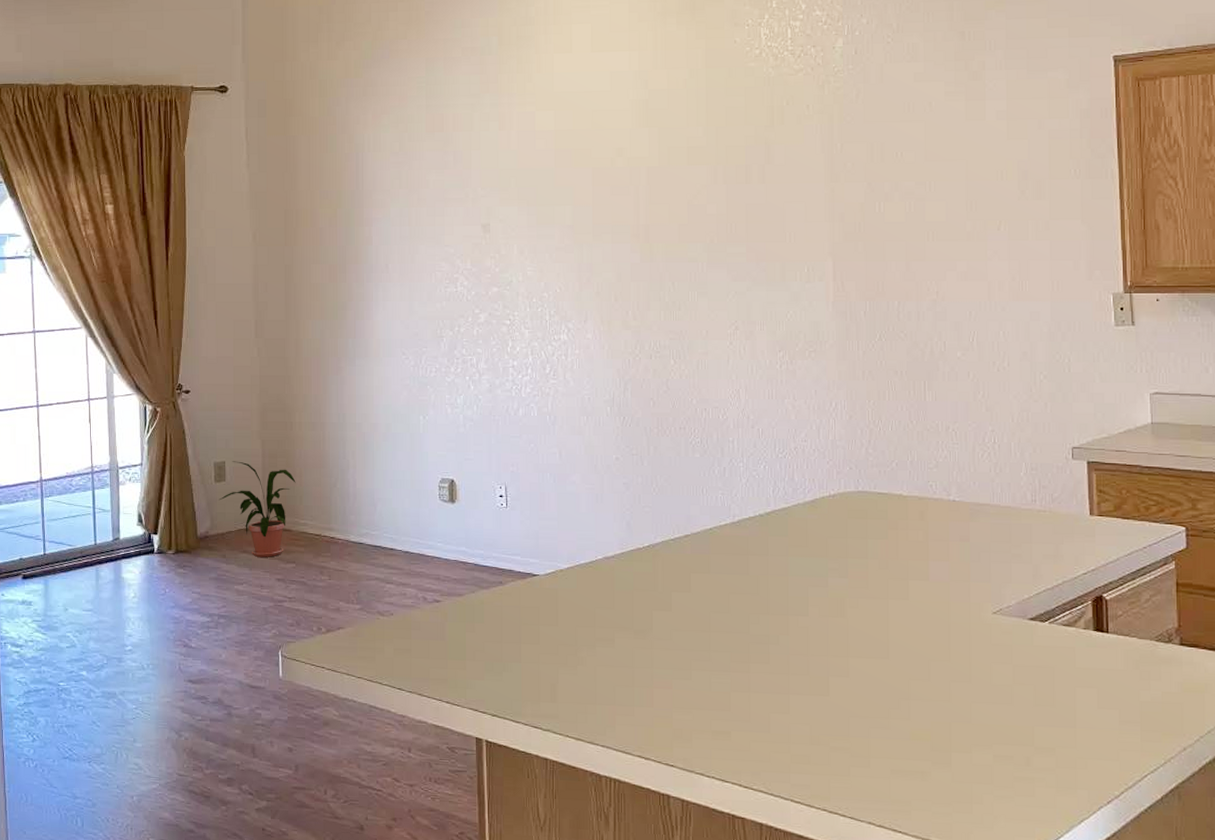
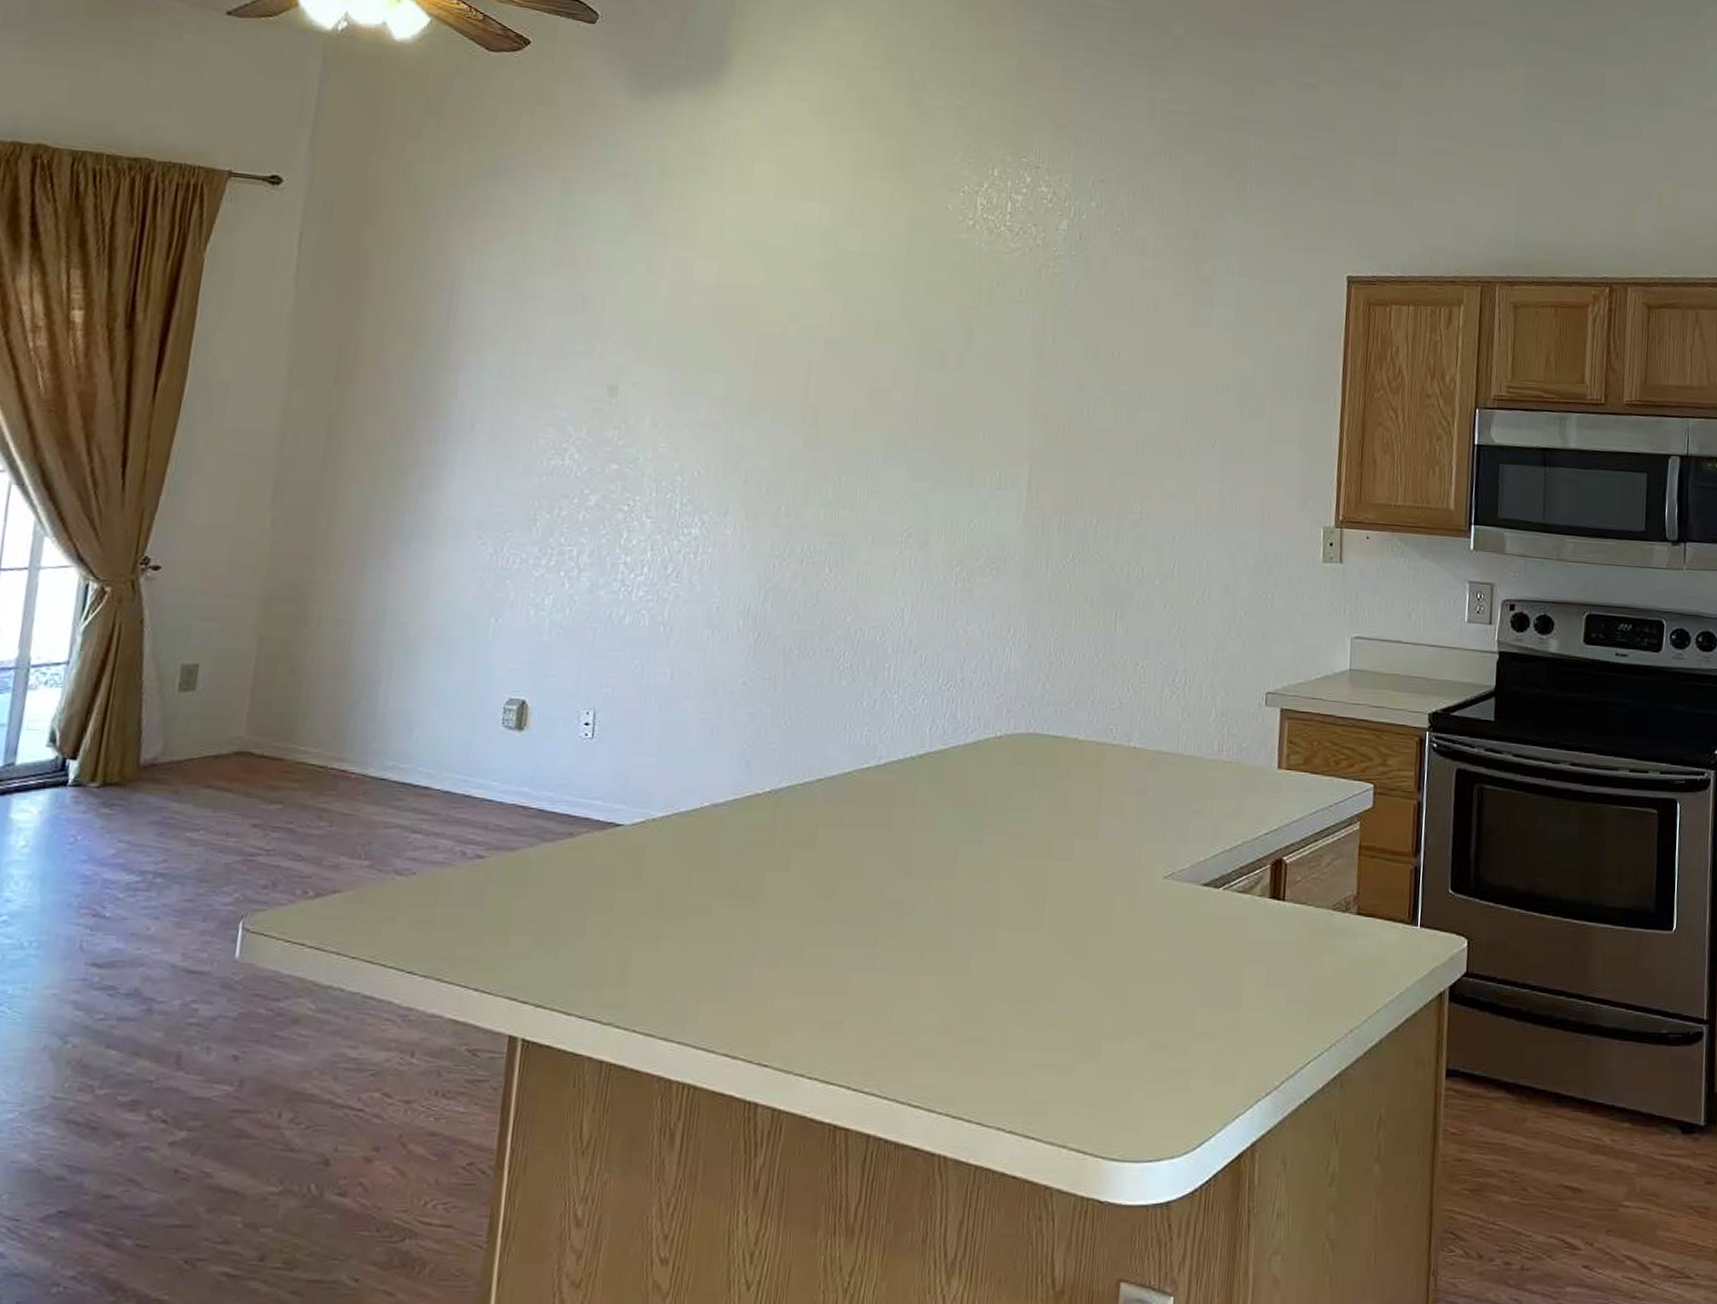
house plant: present [219,461,296,557] -> none [181,664,301,795]

